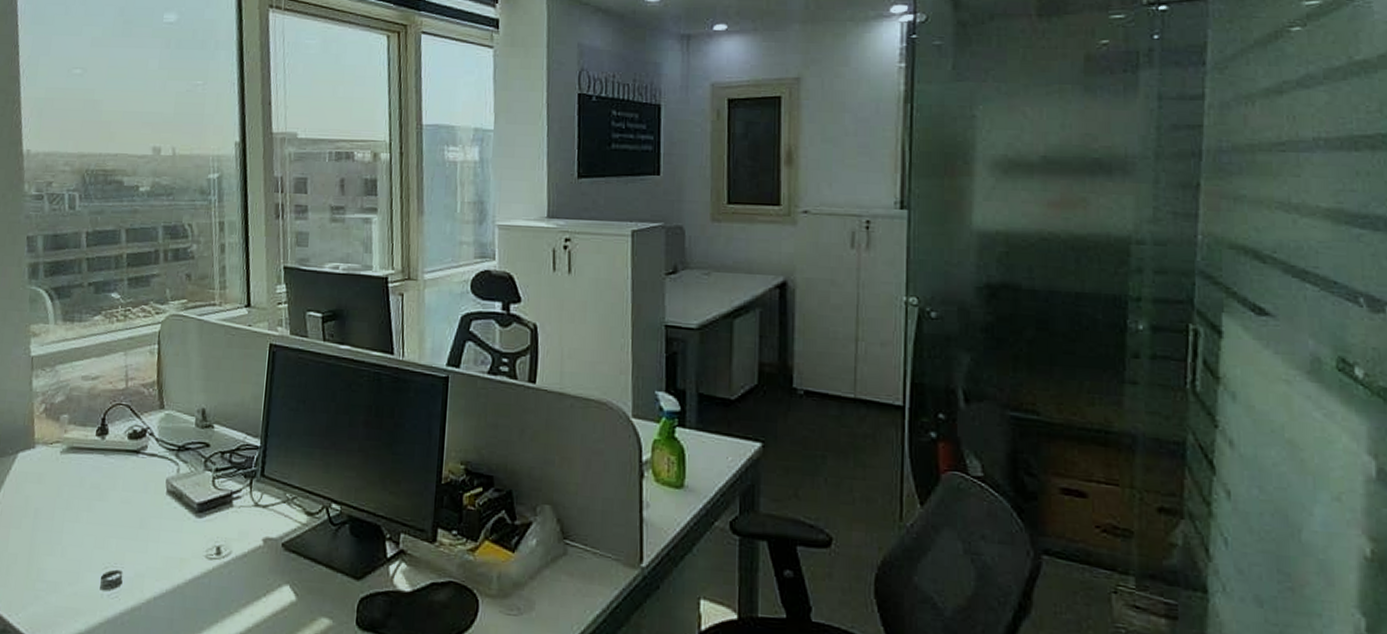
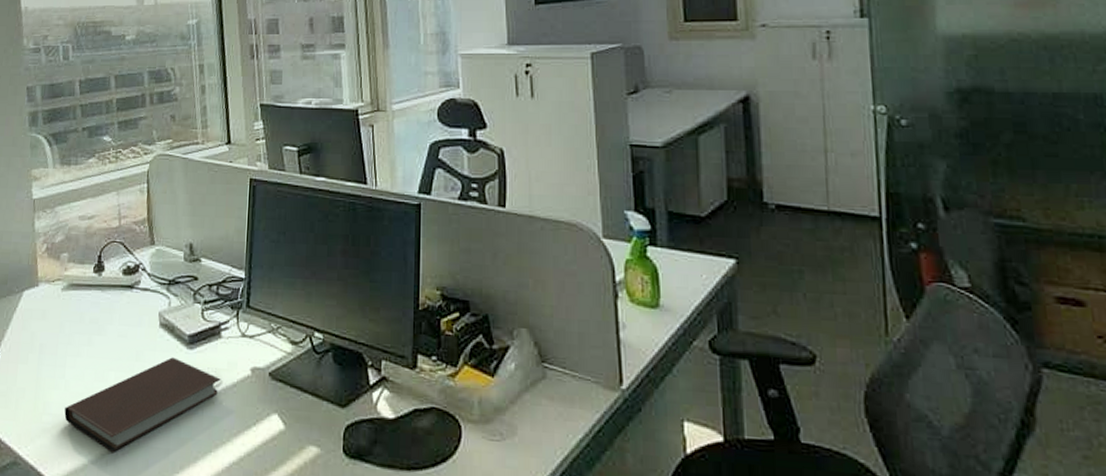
notebook: none [60,525,231,621] -> present [64,357,221,452]

